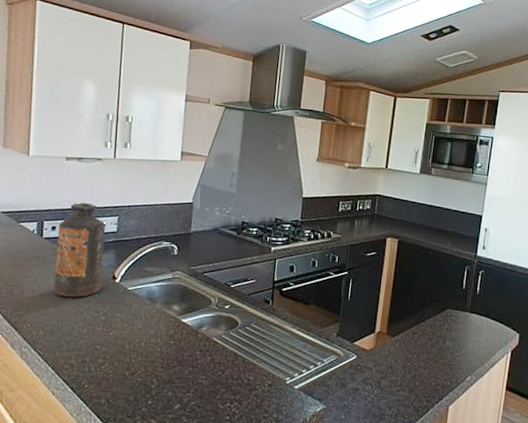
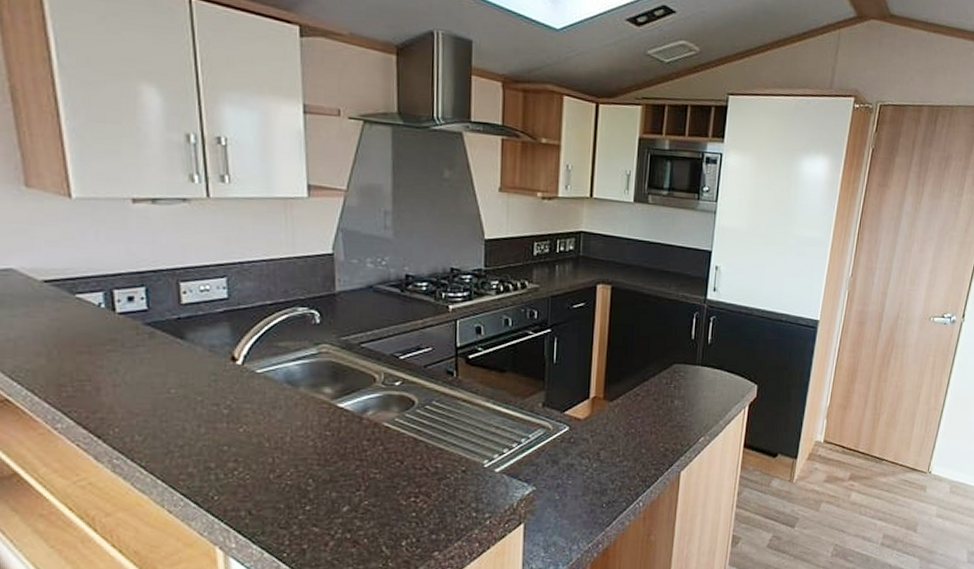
bottle: present [53,203,106,298] -> none [138,262,217,390]

